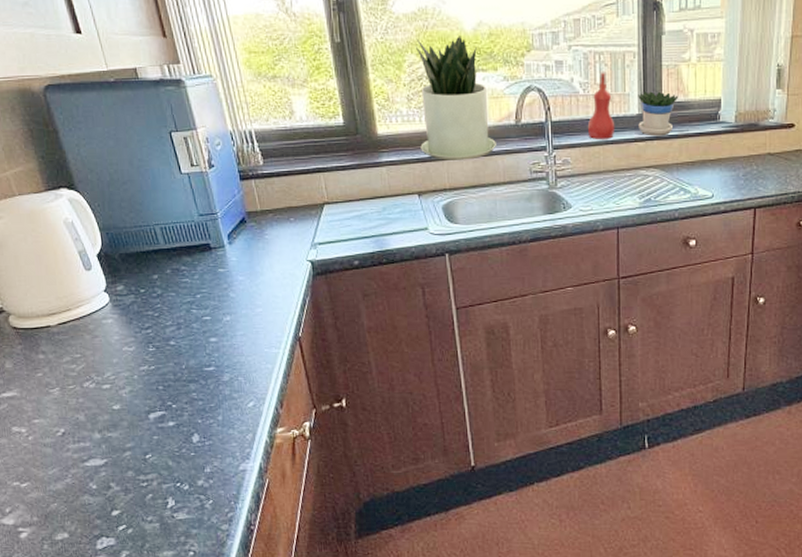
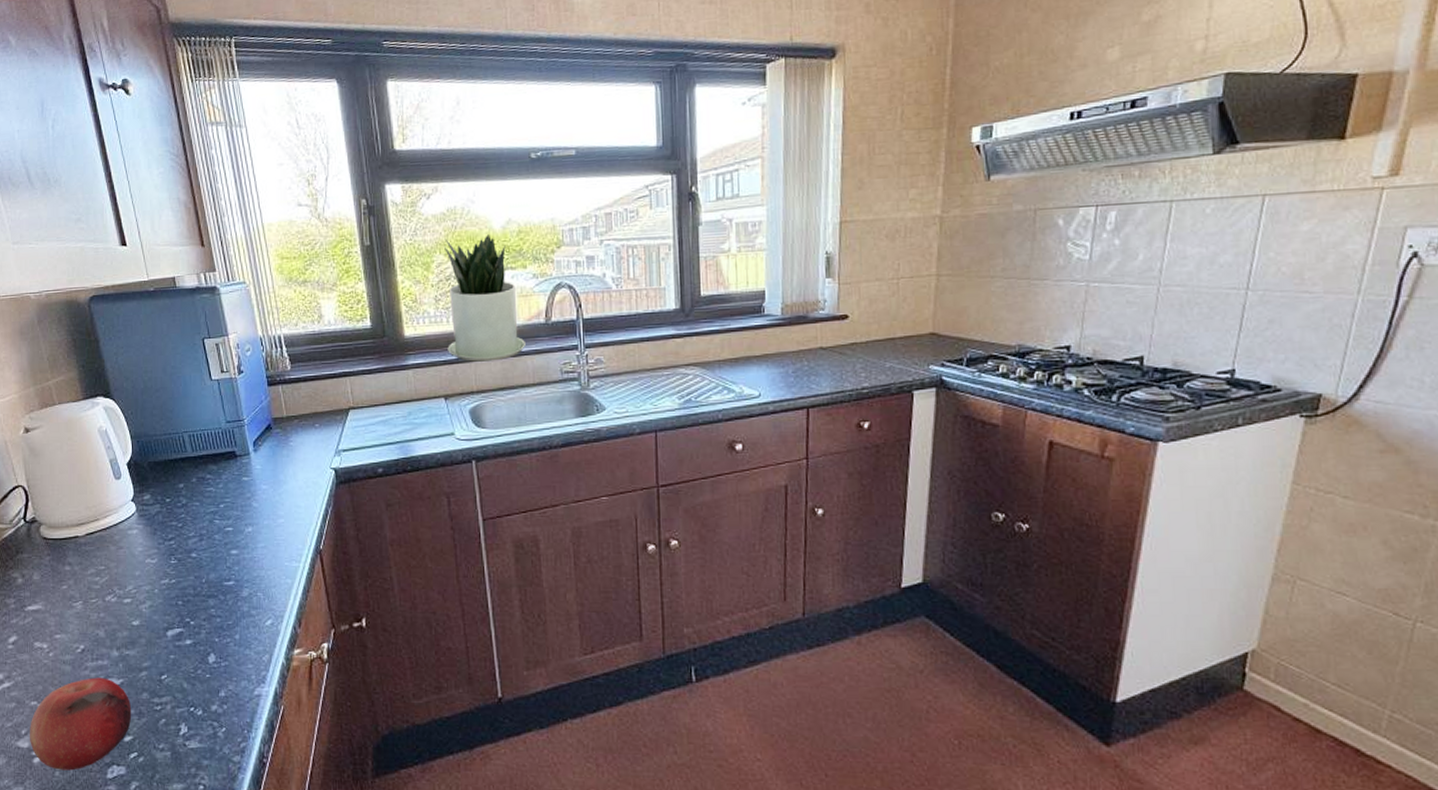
fruit: none [14,458,118,544] -> present [30,677,132,771]
spray bottle: present [587,72,615,141] -> none [621,266,651,338]
flowerpot: present [638,91,679,137] -> none [674,284,719,332]

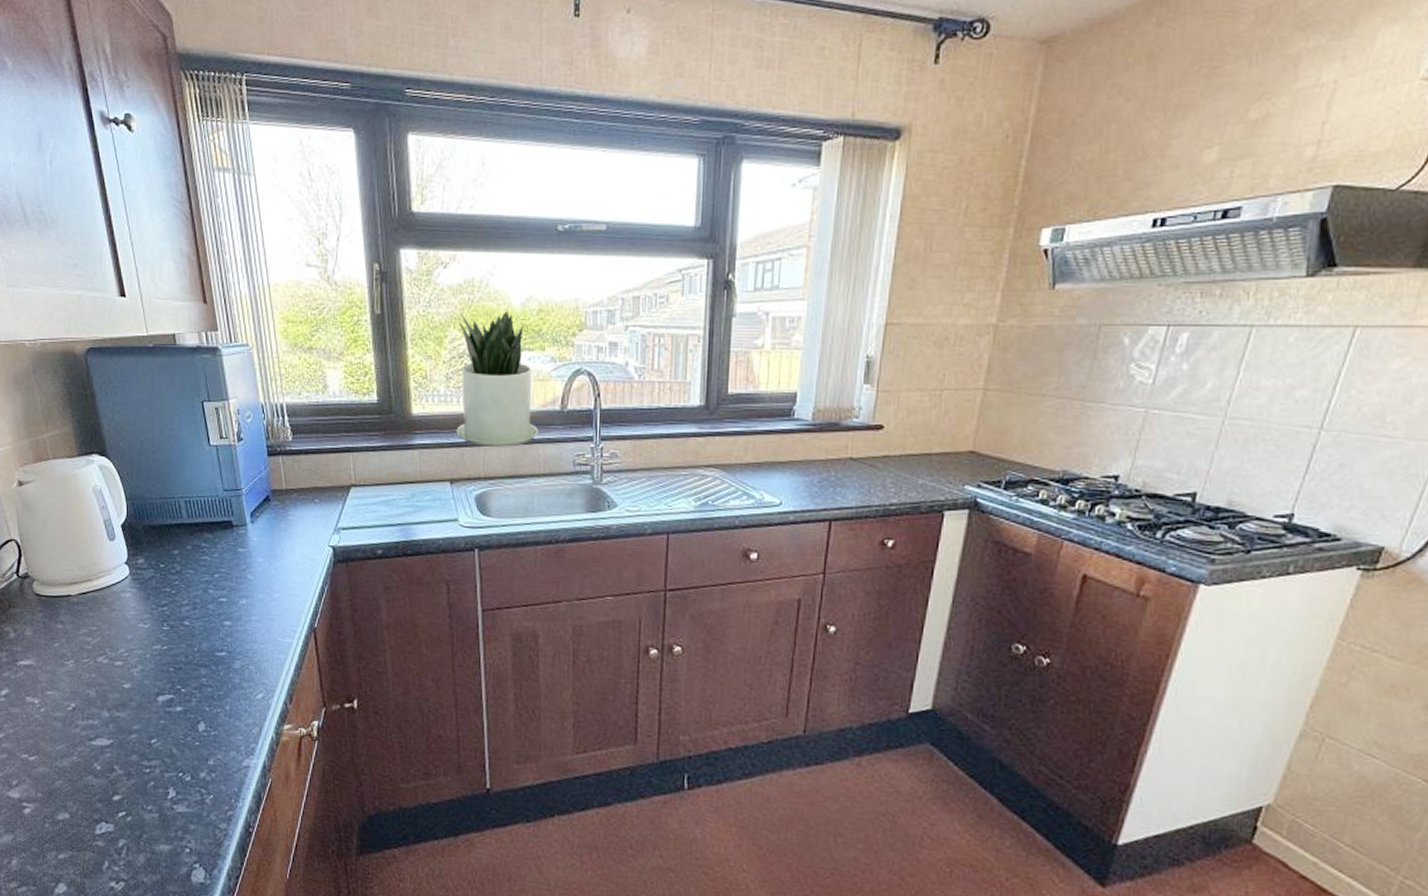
fruit: present [30,677,132,771] -> none [21,736,121,824]

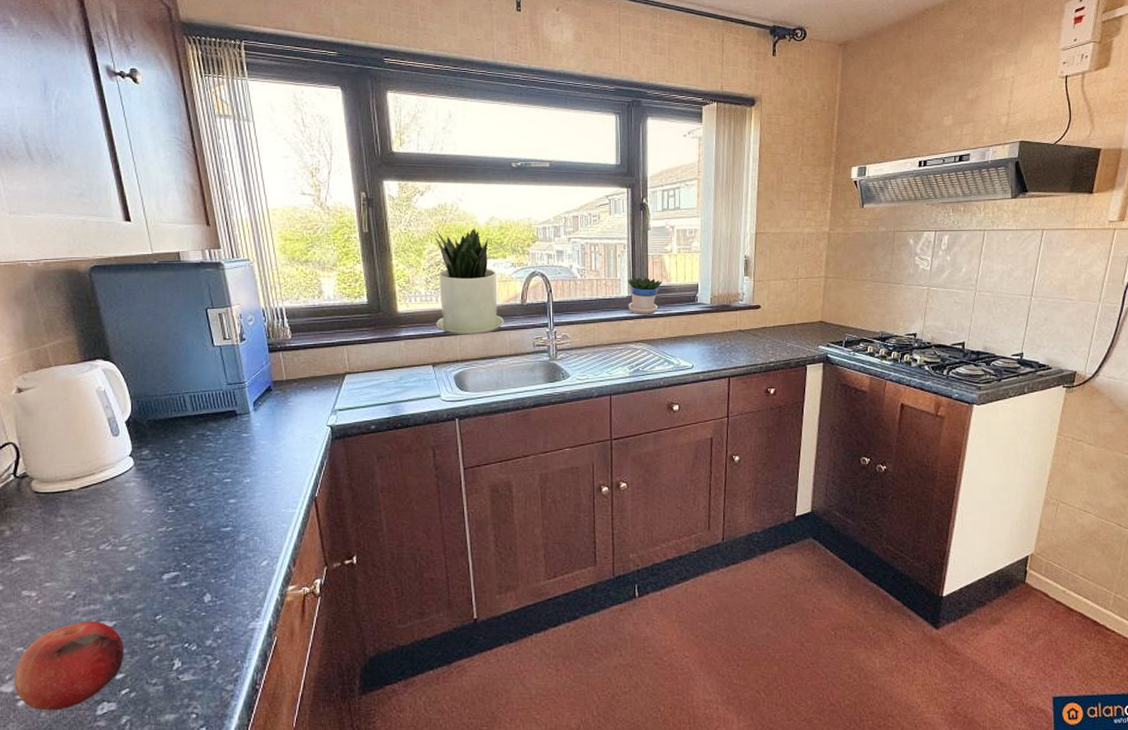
fruit: none [21,736,121,824] -> present [14,621,124,711]
flowerpot: none [699,380,748,432] -> present [628,277,662,315]

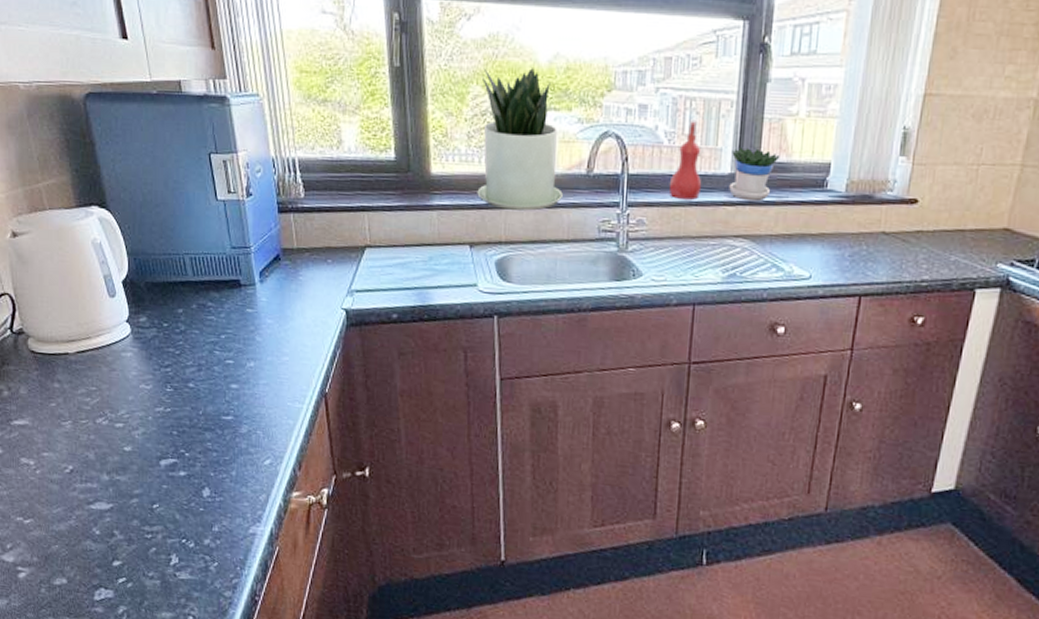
fruit: present [14,621,124,711] -> none [15,499,121,589]
spray bottle: none [584,260,608,319] -> present [668,121,702,201]

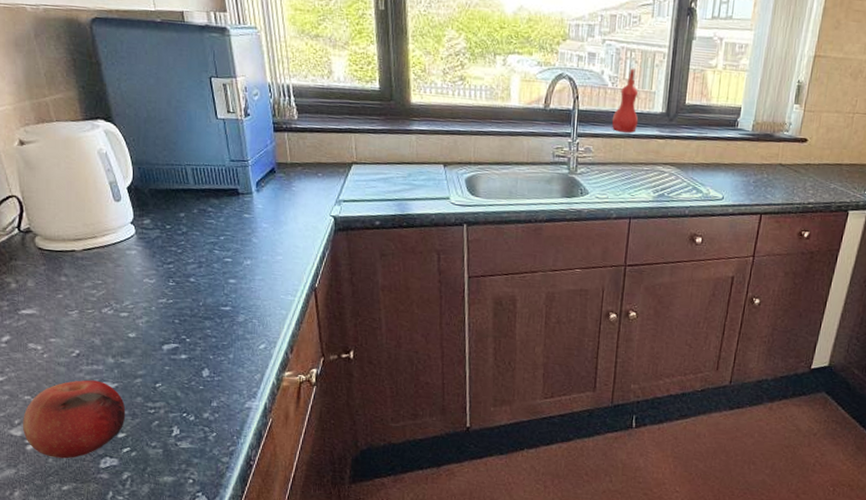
fruit: none [15,499,121,589] -> present [23,380,126,459]
planter: present [477,68,563,211] -> none [451,15,524,138]
flowerpot: present [729,147,780,202] -> none [660,92,702,137]

